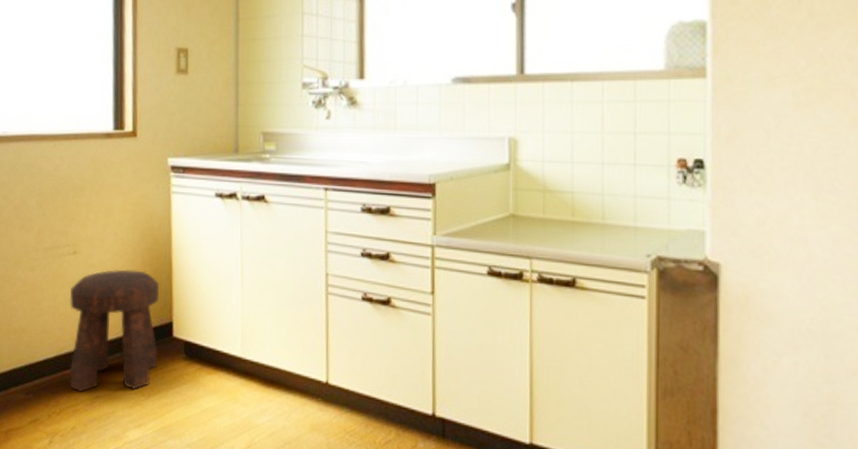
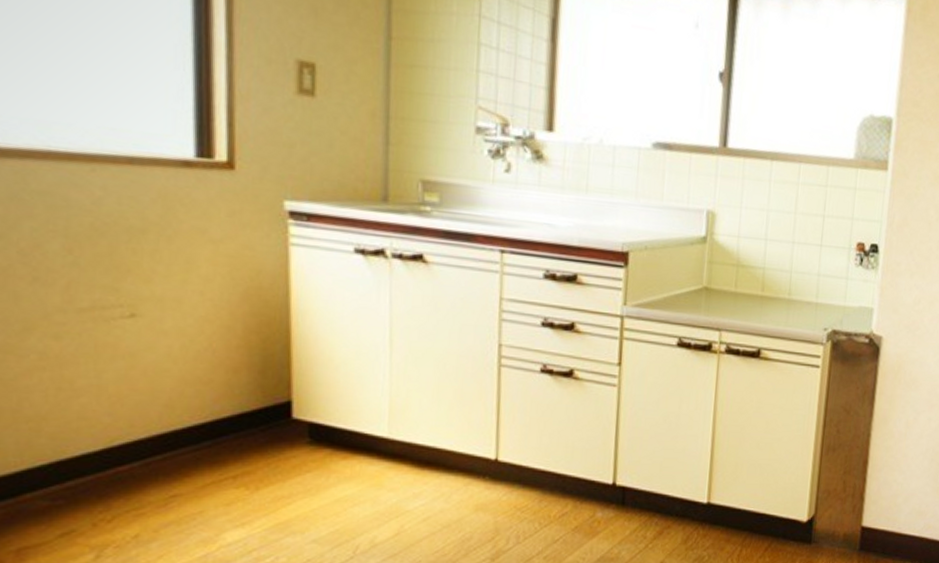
stool: present [69,269,160,393] -> none [124,337,272,492]

